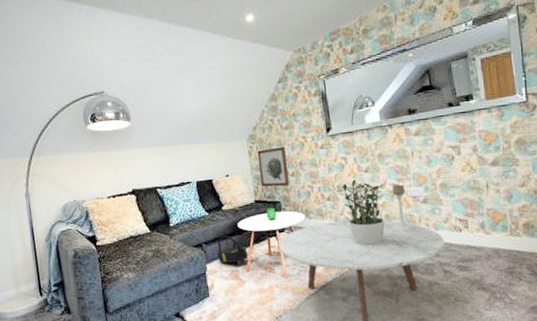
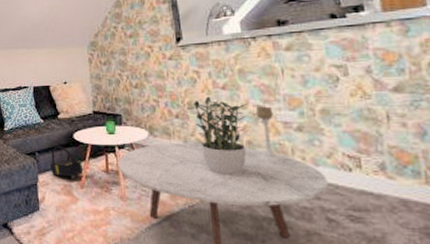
wall art: present [257,146,290,187] -> none [98,55,132,99]

